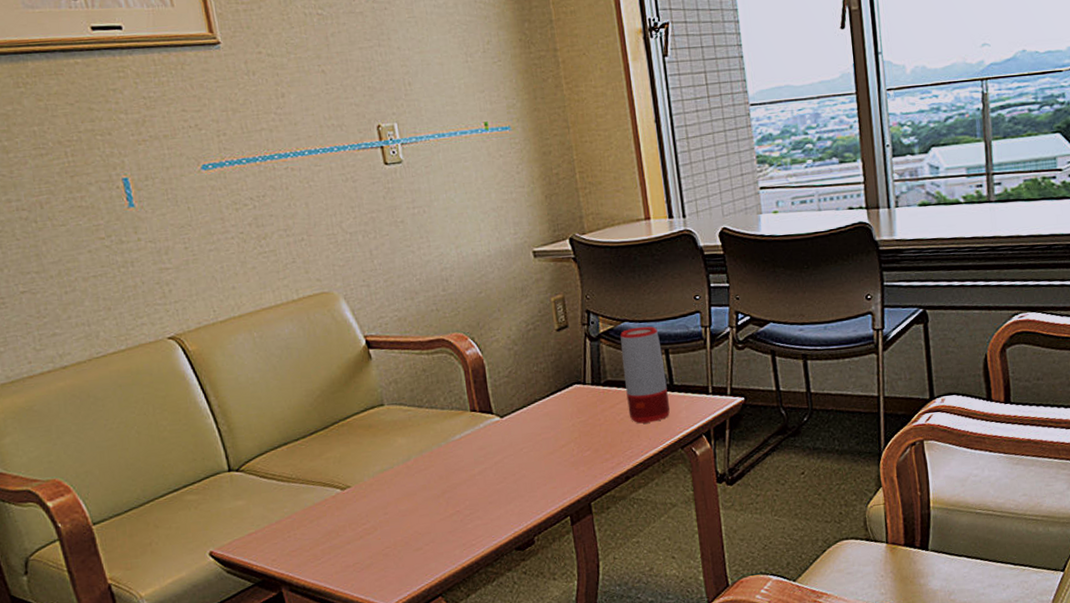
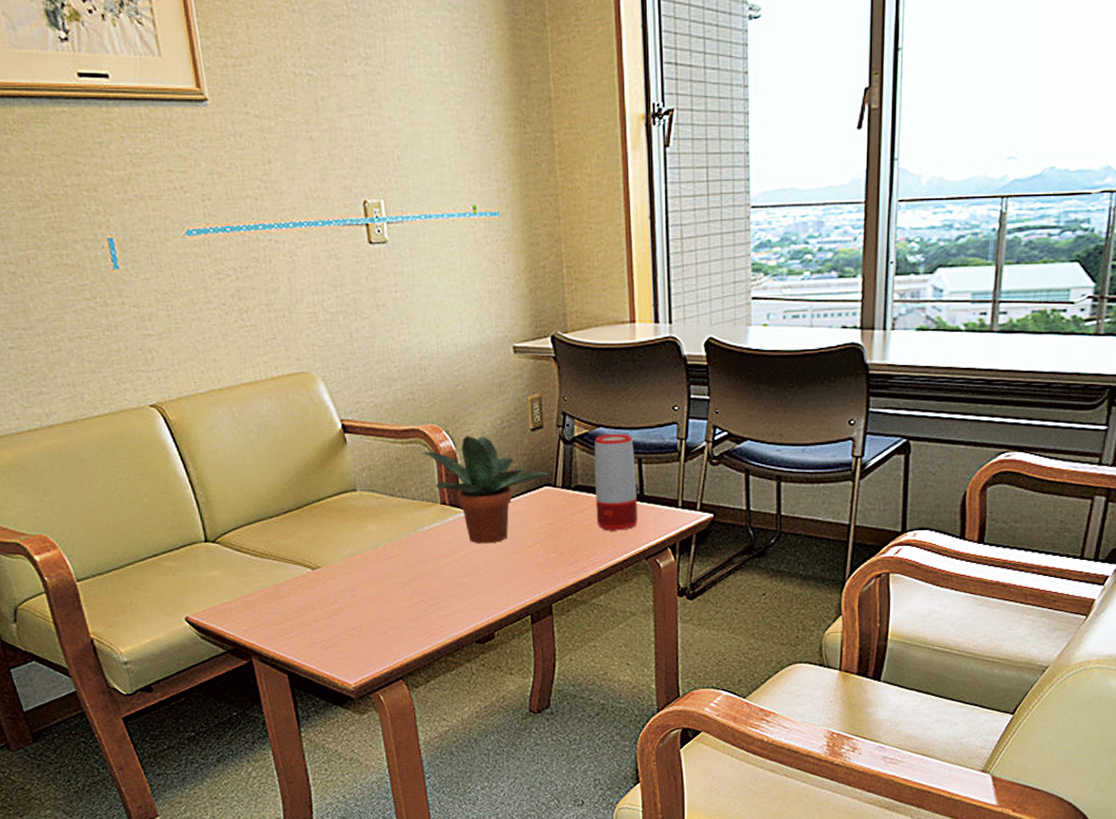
potted plant: none [448,340,580,448] -> present [422,435,552,544]

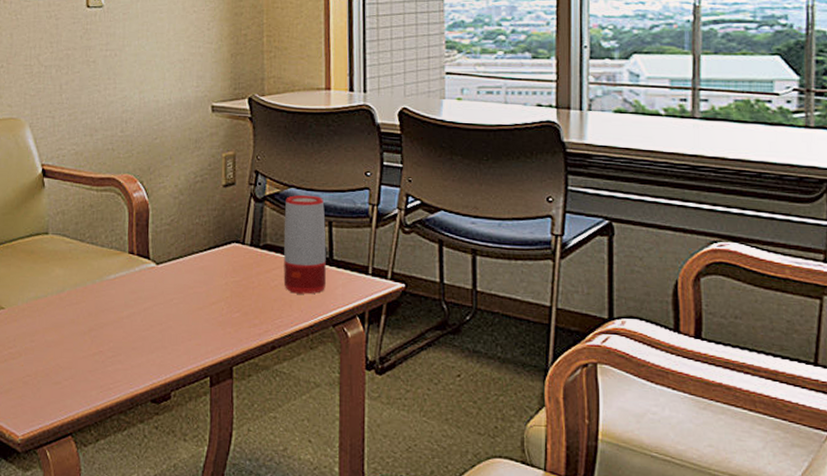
potted plant: present [422,435,552,544] -> none [115,187,241,298]

